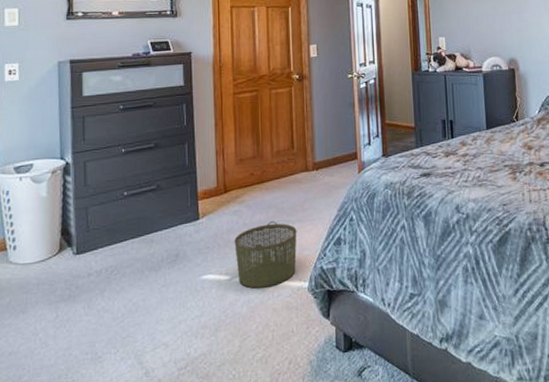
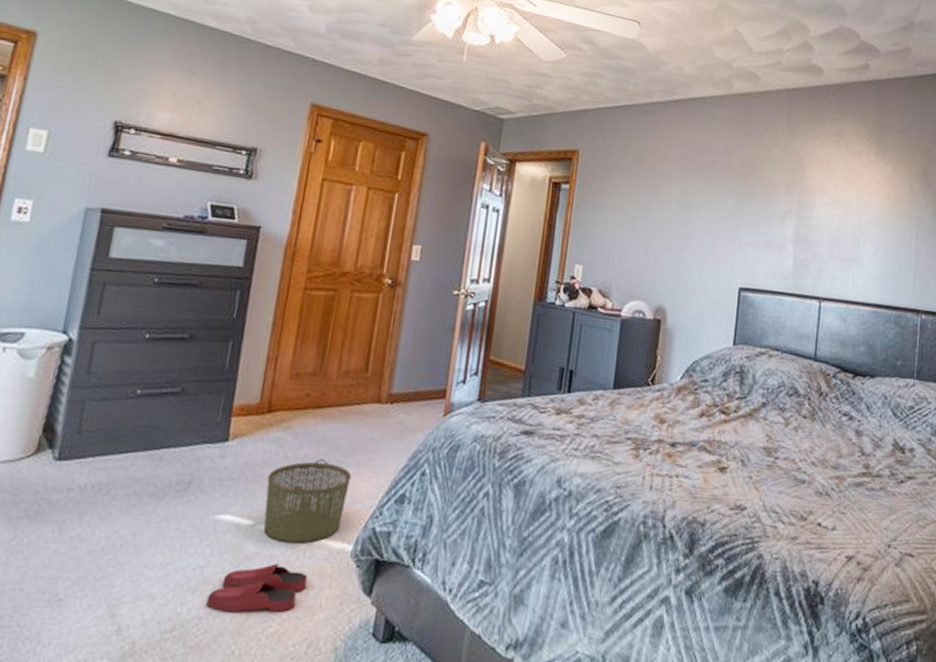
slippers: none [207,305,279,348] -> present [206,563,308,613]

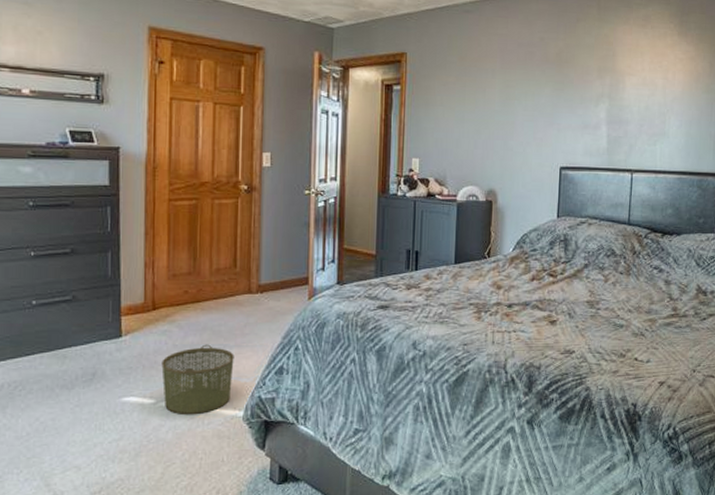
slippers: present [206,563,308,613] -> none [126,432,208,473]

